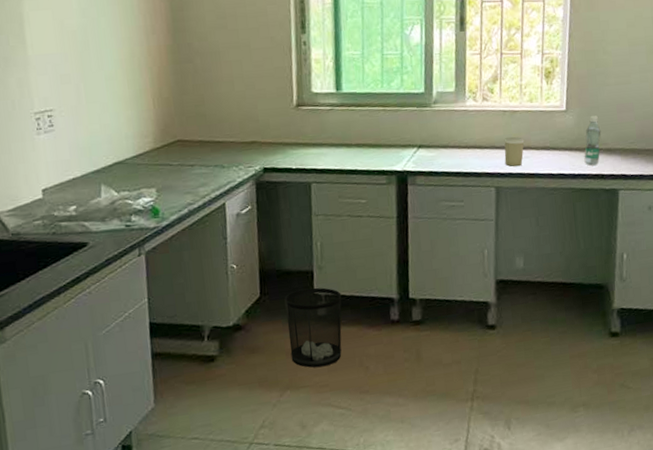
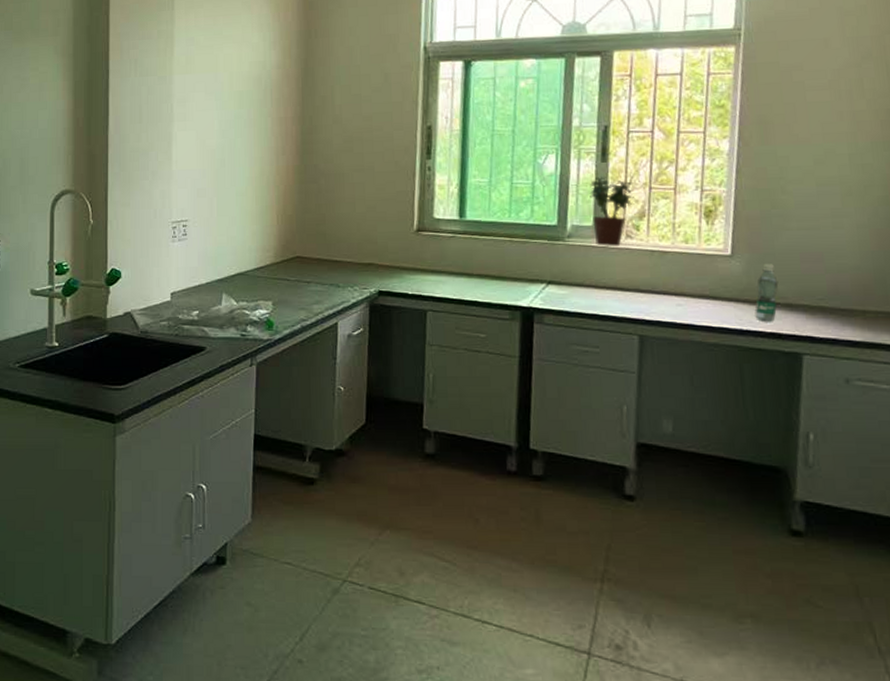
waste bin: present [284,287,342,368] -> none [391,422,453,511]
potted plant: none [451,44,490,110] -> present [590,176,636,246]
cup: present [504,136,525,167] -> none [651,280,677,314]

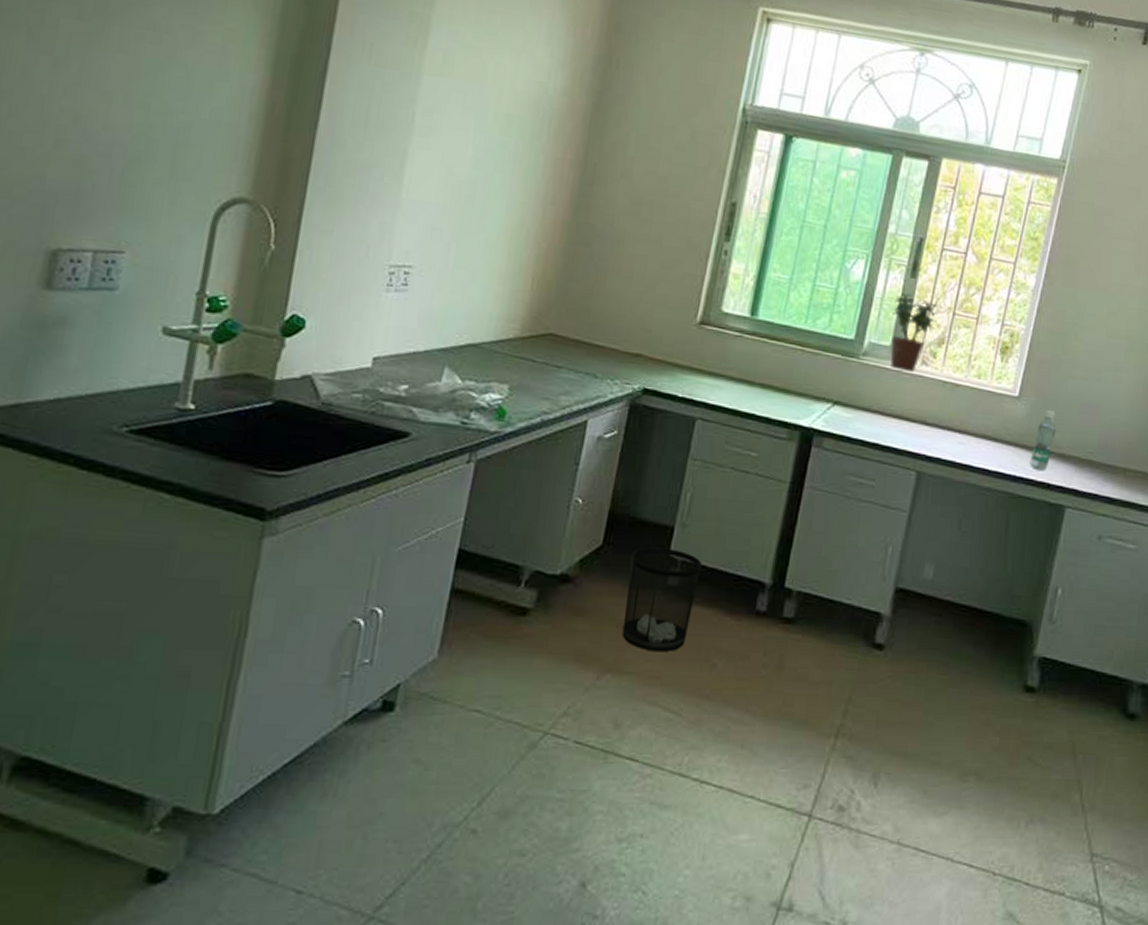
waste bin: none [391,422,453,511] -> present [621,547,703,652]

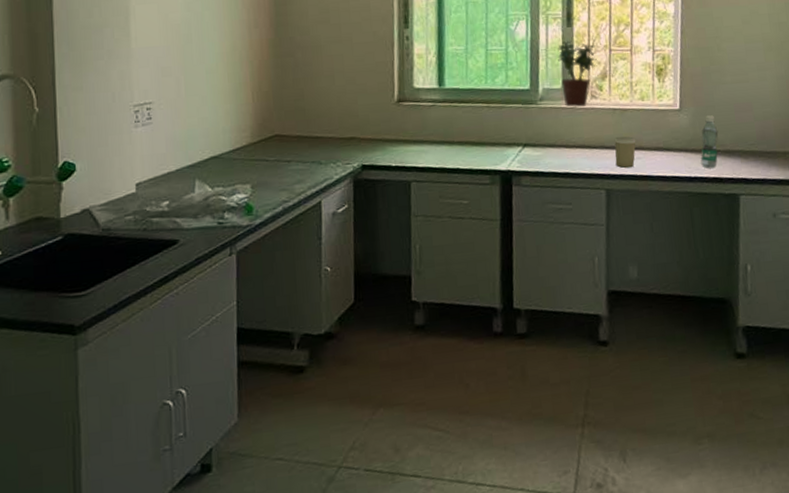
waste bin: present [621,547,703,652] -> none [380,294,441,383]
cup: none [934,413,962,452] -> present [614,136,636,168]

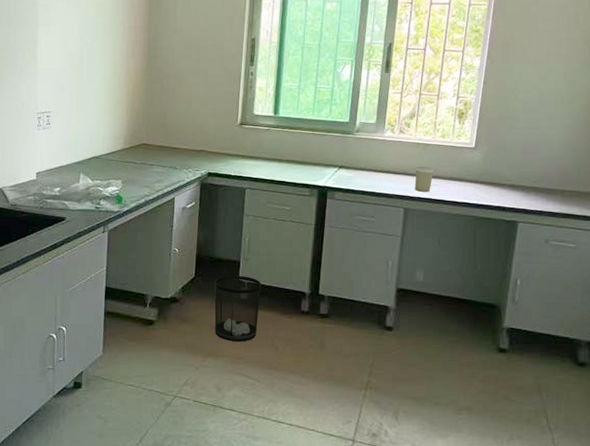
waste bin: none [380,294,441,383] -> present [214,275,262,342]
potted plant: present [558,40,598,107] -> none [375,83,409,139]
bottle: present [700,115,719,170] -> none [488,155,506,199]

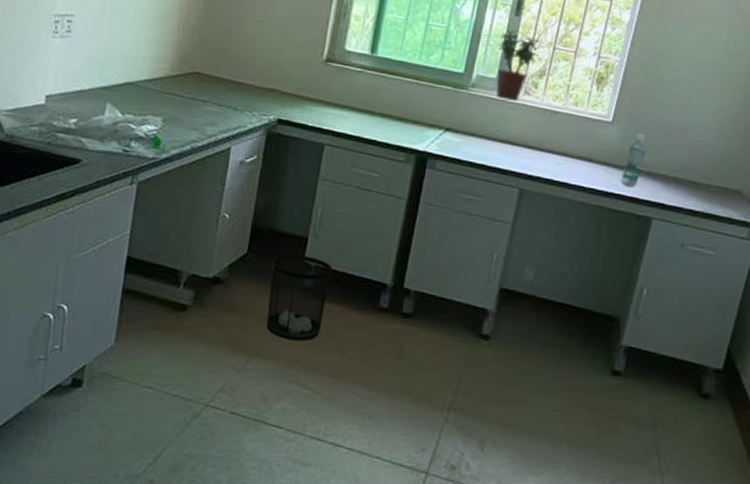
potted plant: none [375,83,409,139] -> present [496,30,540,101]
cup: present [414,166,434,192] -> none [535,138,561,171]
bottle: none [488,155,506,199] -> present [620,134,646,188]

